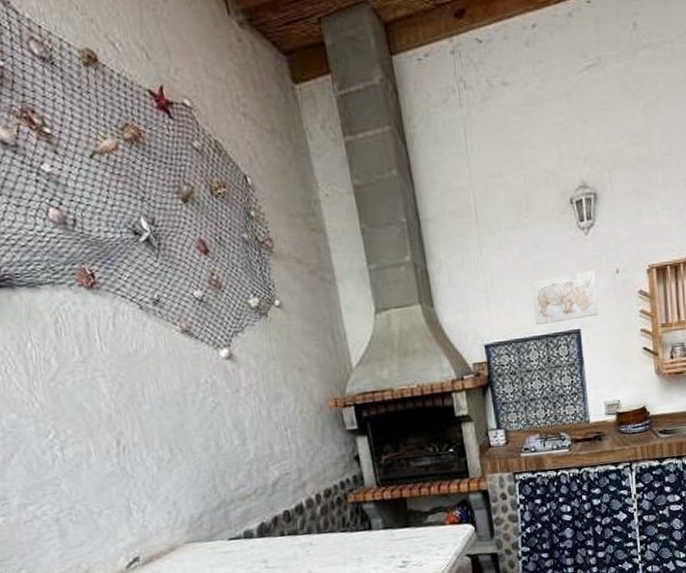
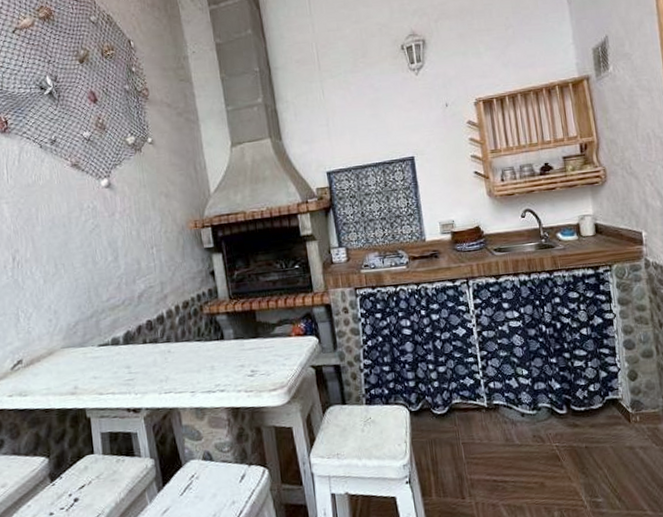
wall art: present [530,269,599,326] -> none [367,104,431,154]

